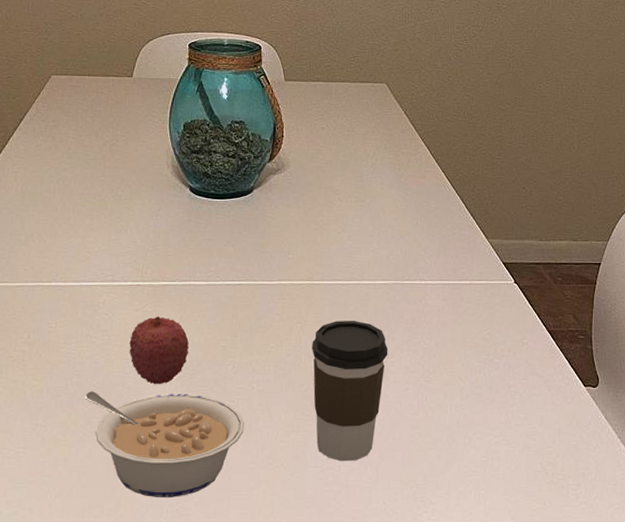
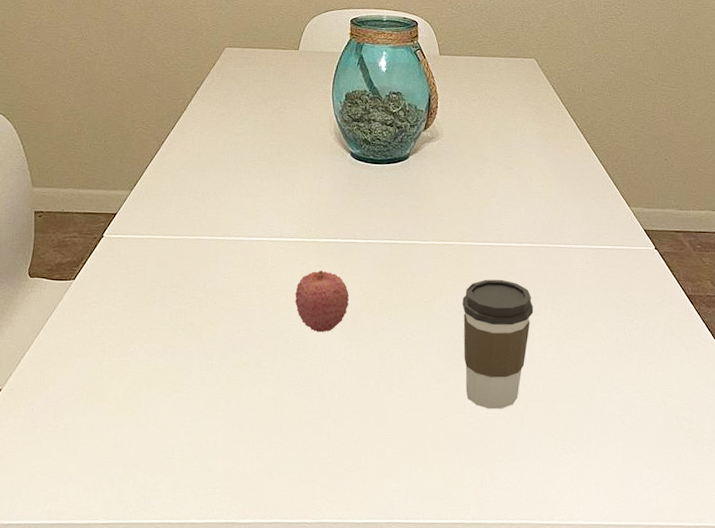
legume: present [85,391,245,497] -> none [255,336,400,435]

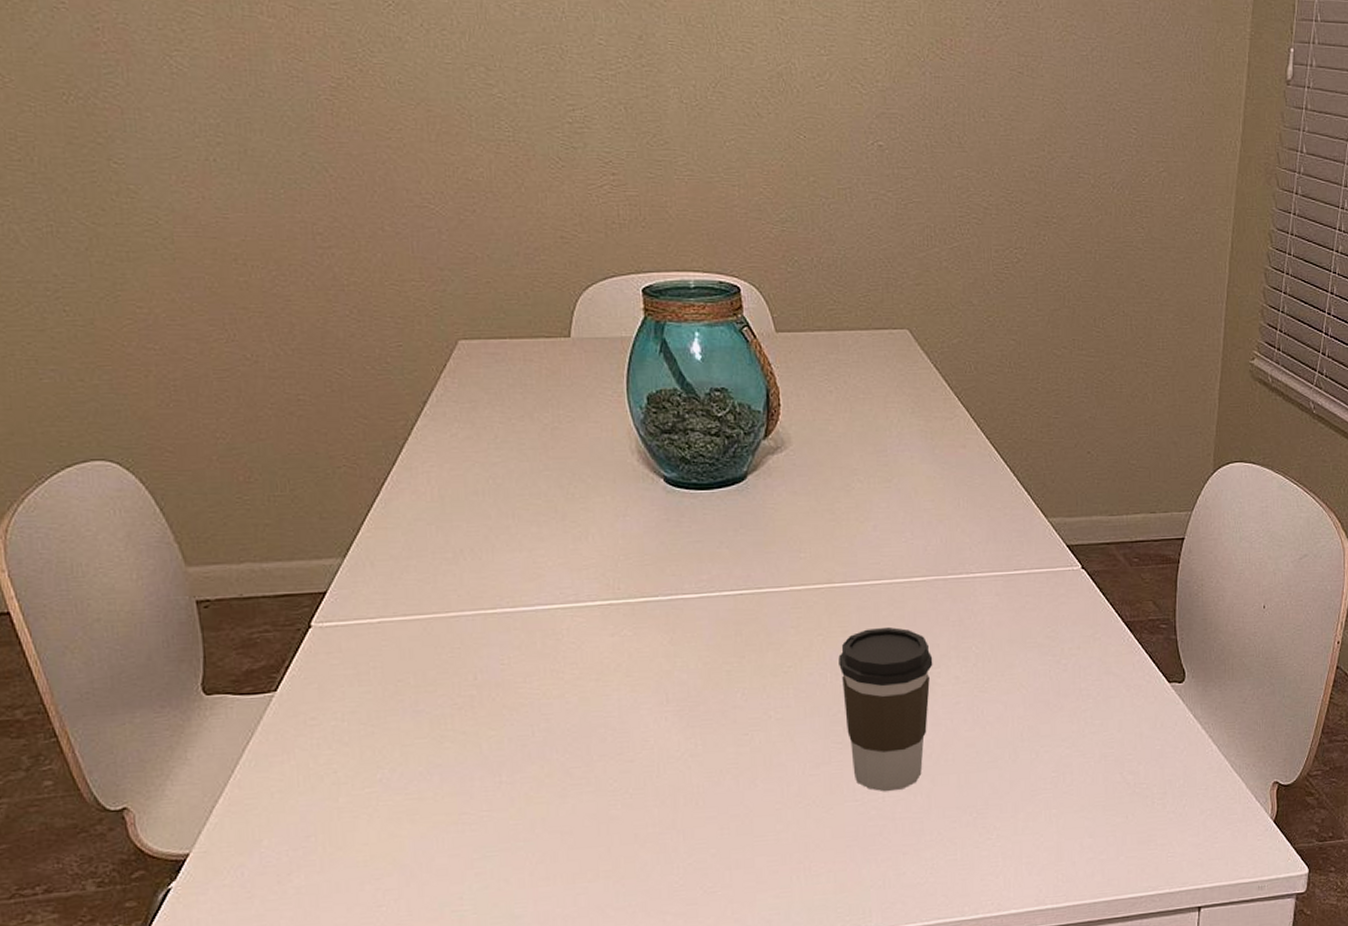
fruit: present [294,270,350,333] -> none [607,640,685,723]

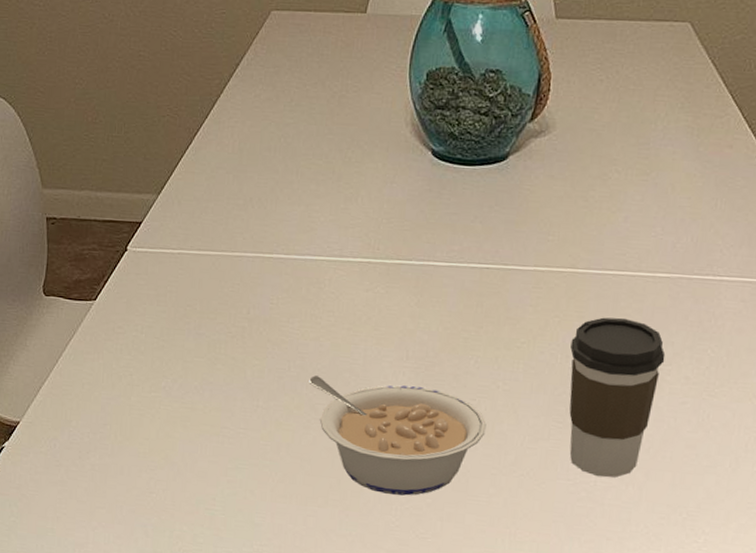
legume: none [558,730,764,853] -> present [309,375,486,496]

